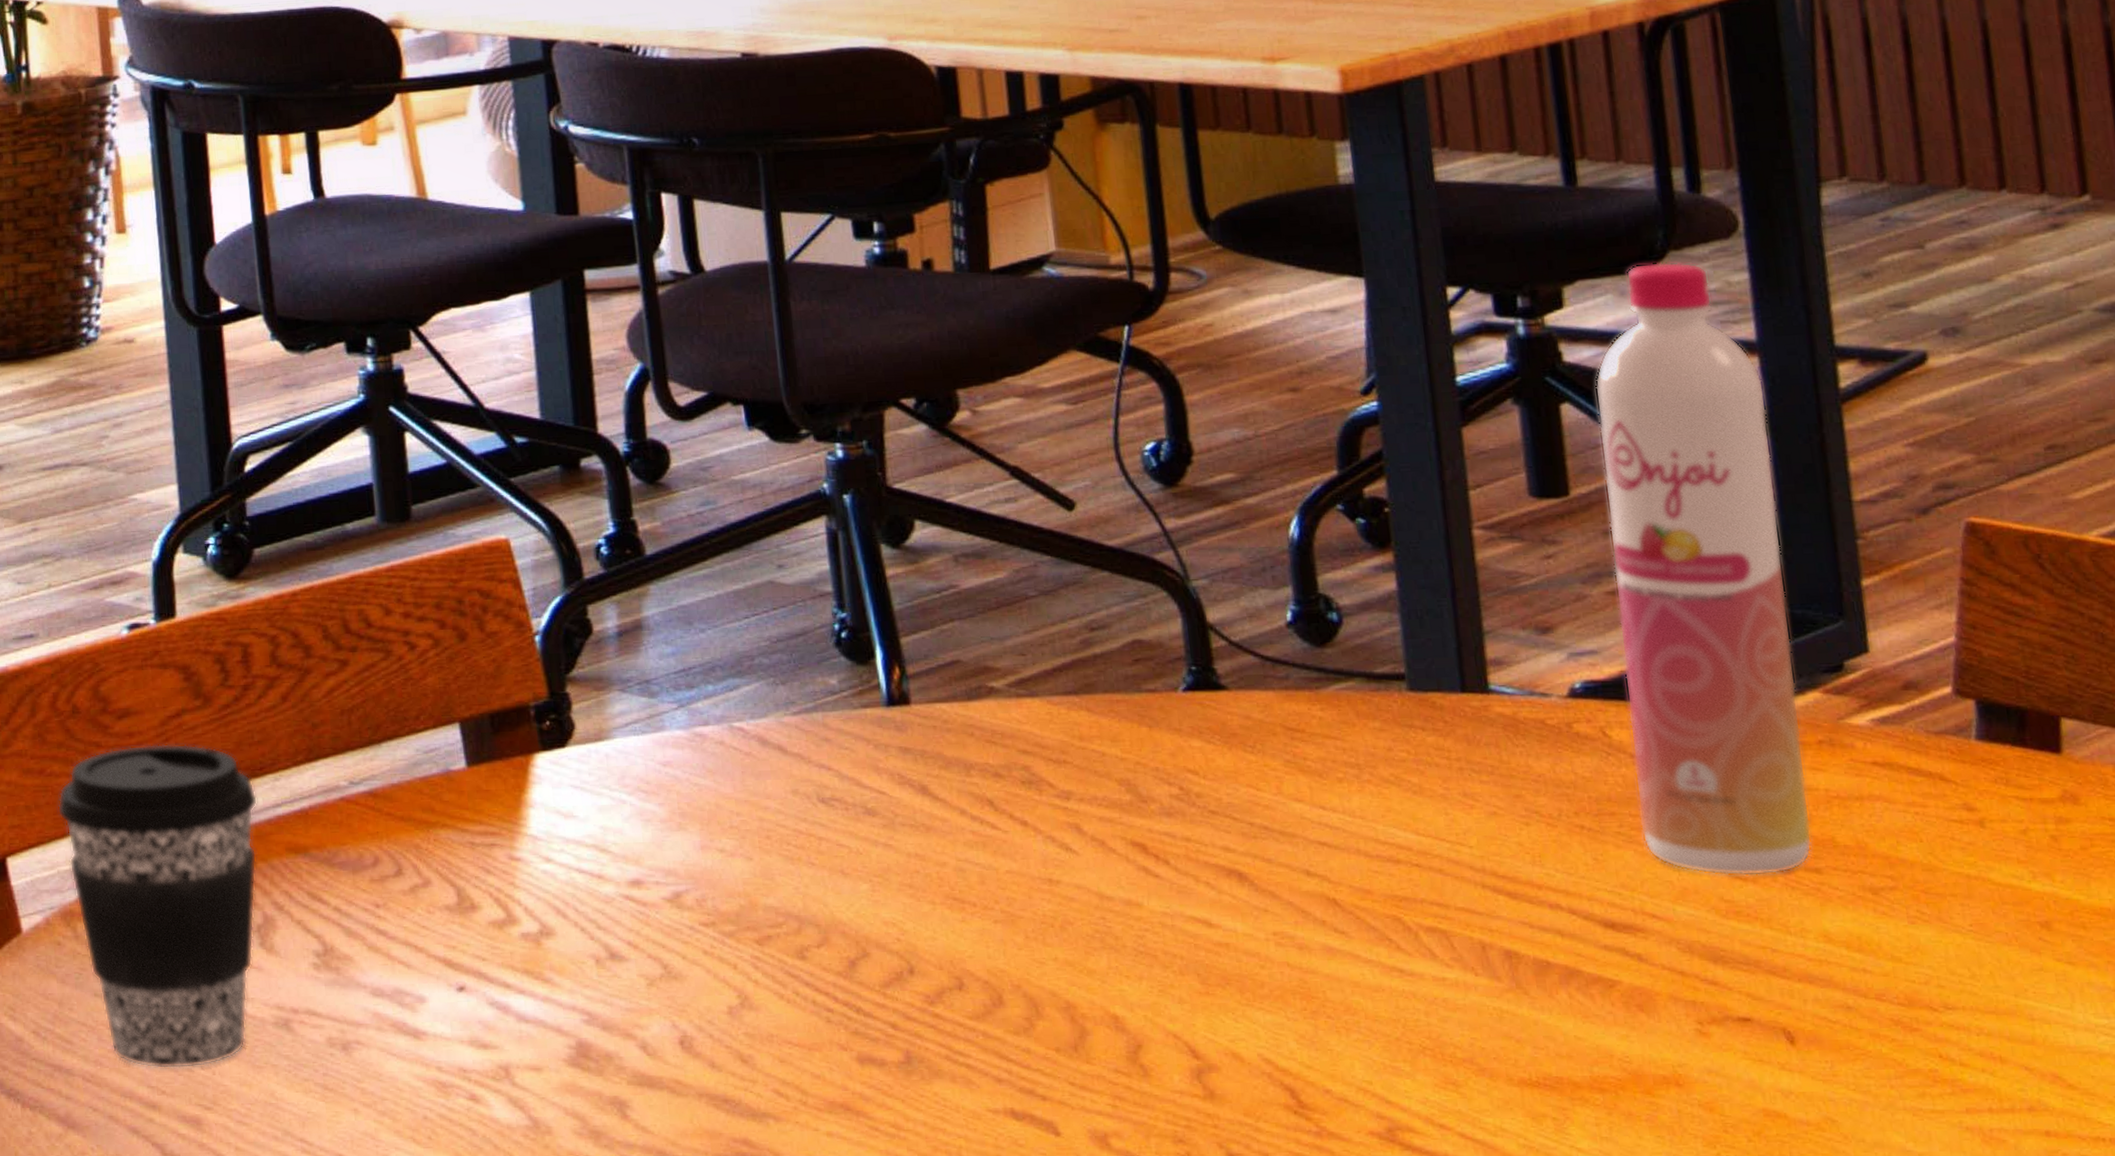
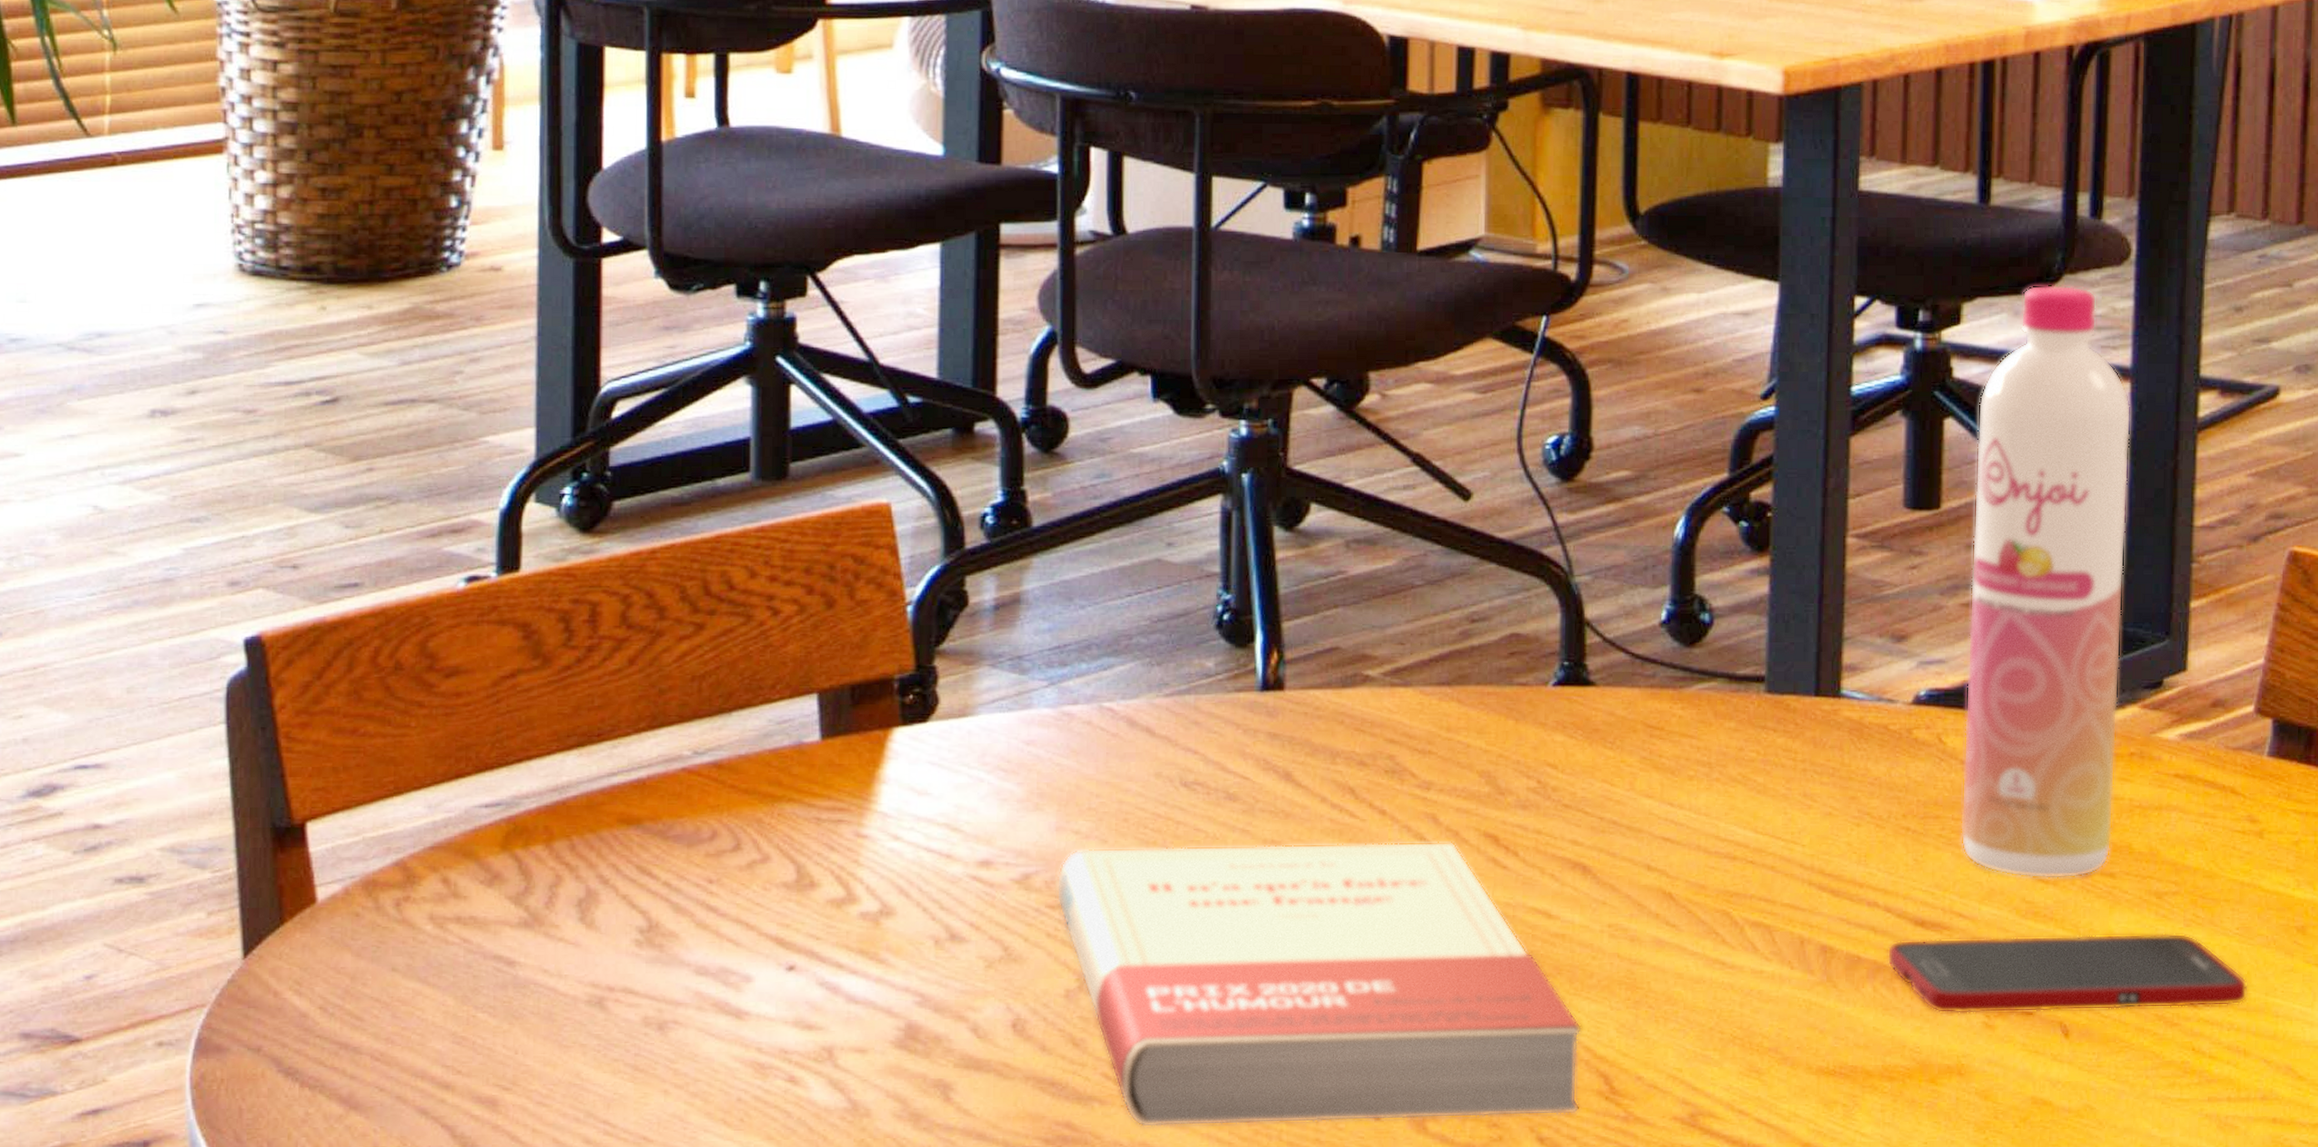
coffee cup: present [57,743,258,1069] -> none [368,705,592,1048]
book: none [707,851,1269,1145] -> present [1056,842,1583,1128]
cell phone: none [1578,931,1995,1021] -> present [1887,933,2248,1015]

